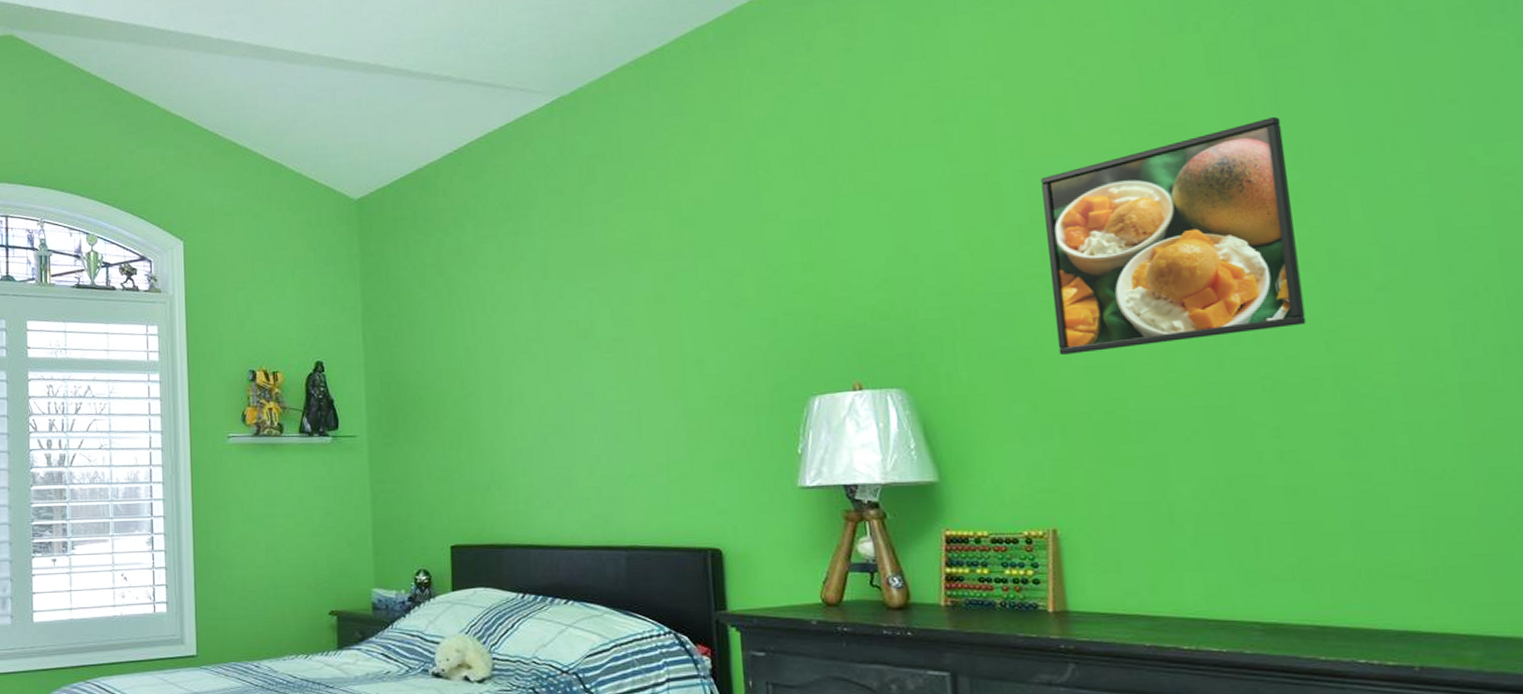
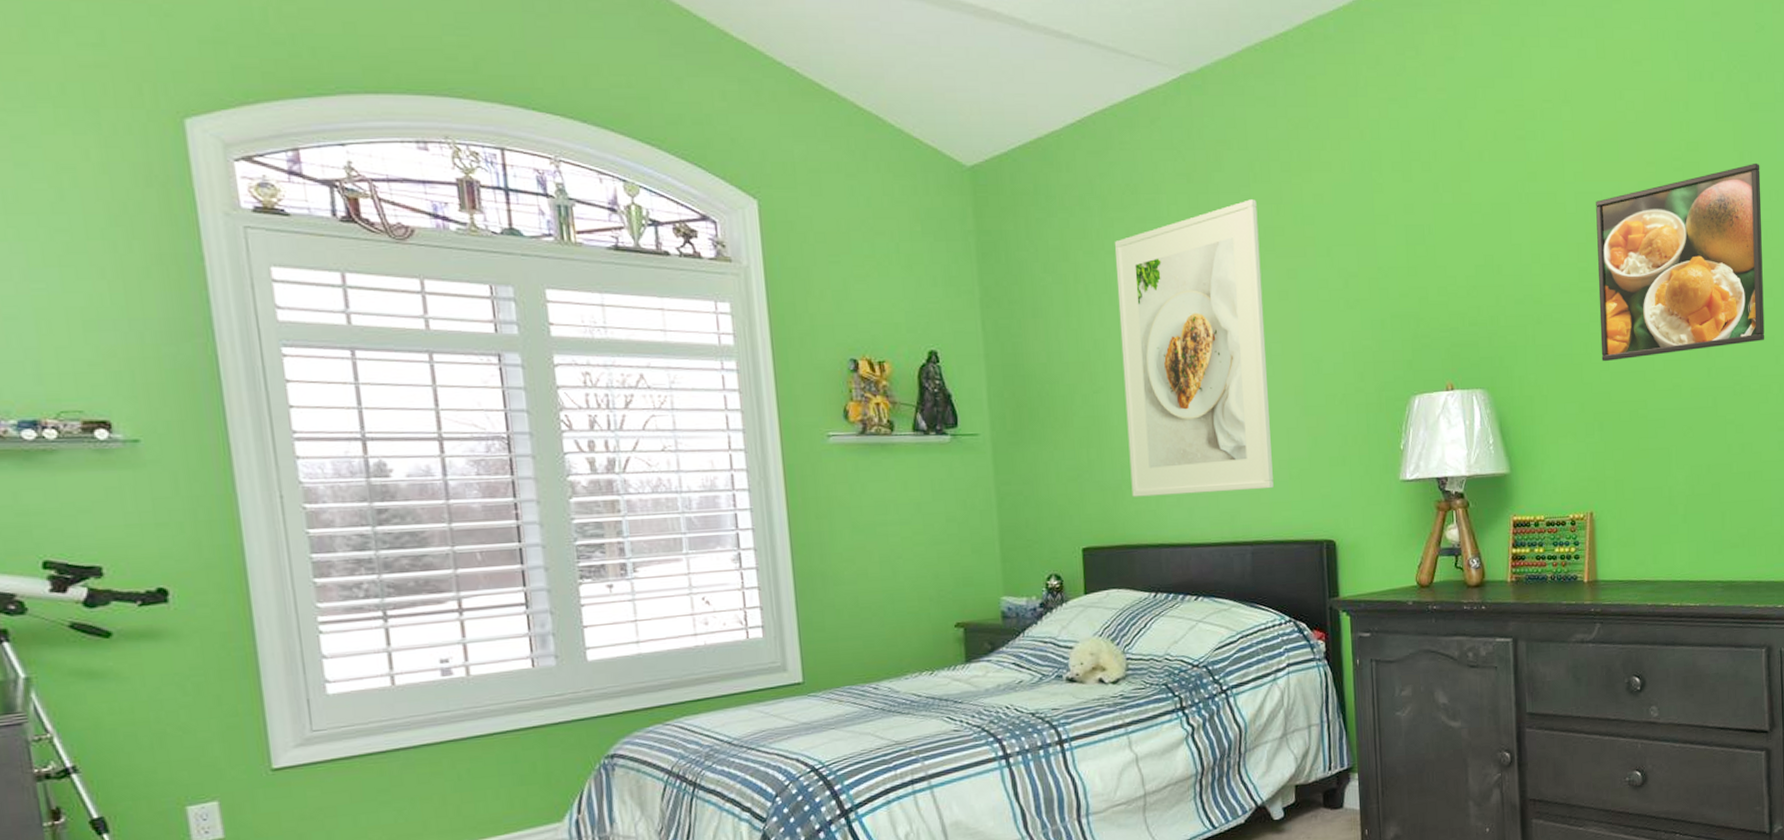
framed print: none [487,207,651,498] -> present [1114,199,1274,497]

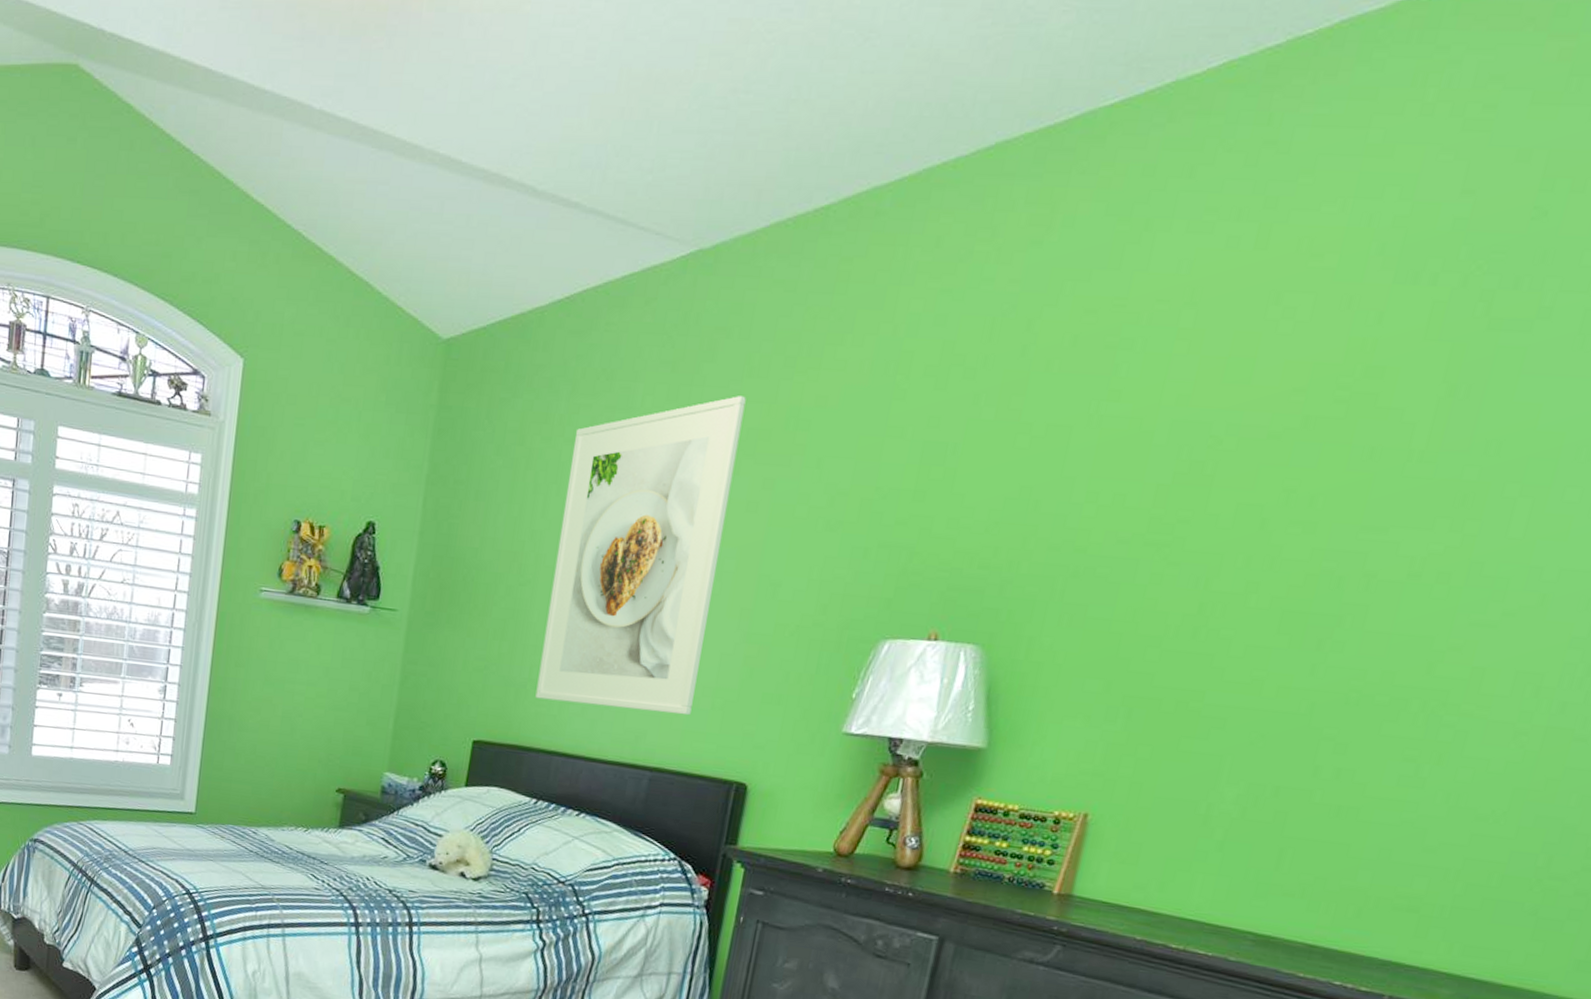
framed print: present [1596,163,1765,362] -> none [1152,401,1482,641]

